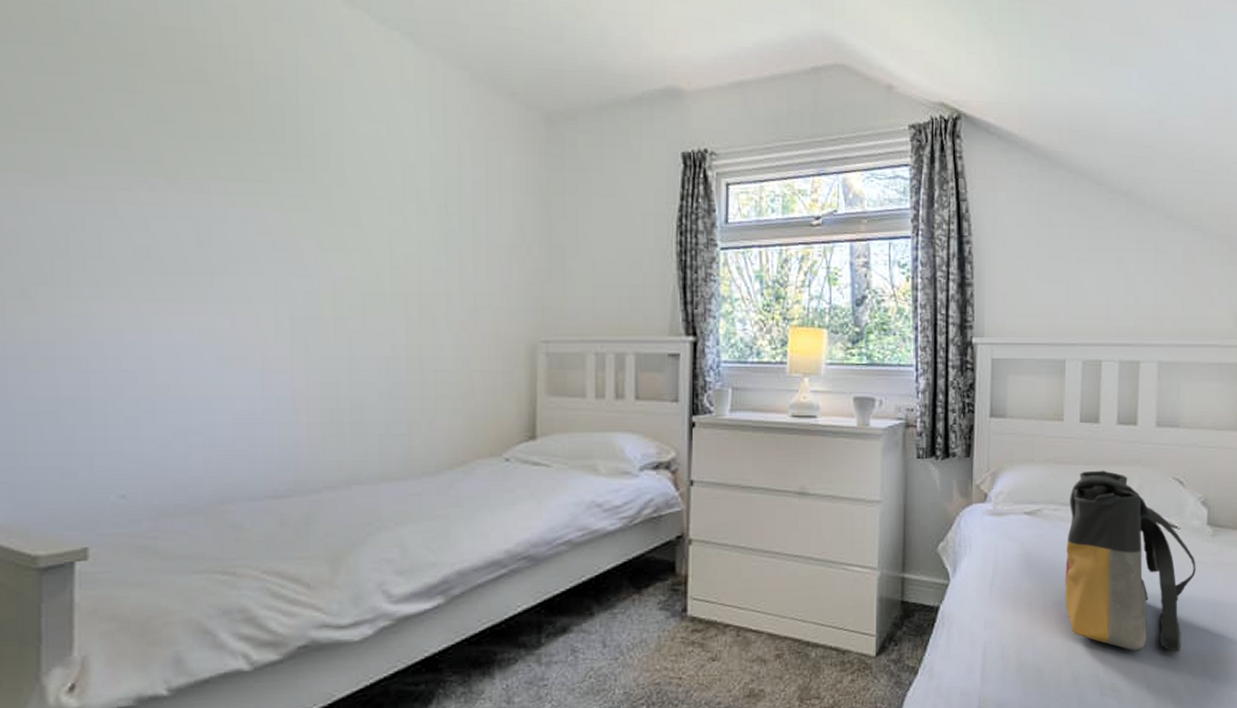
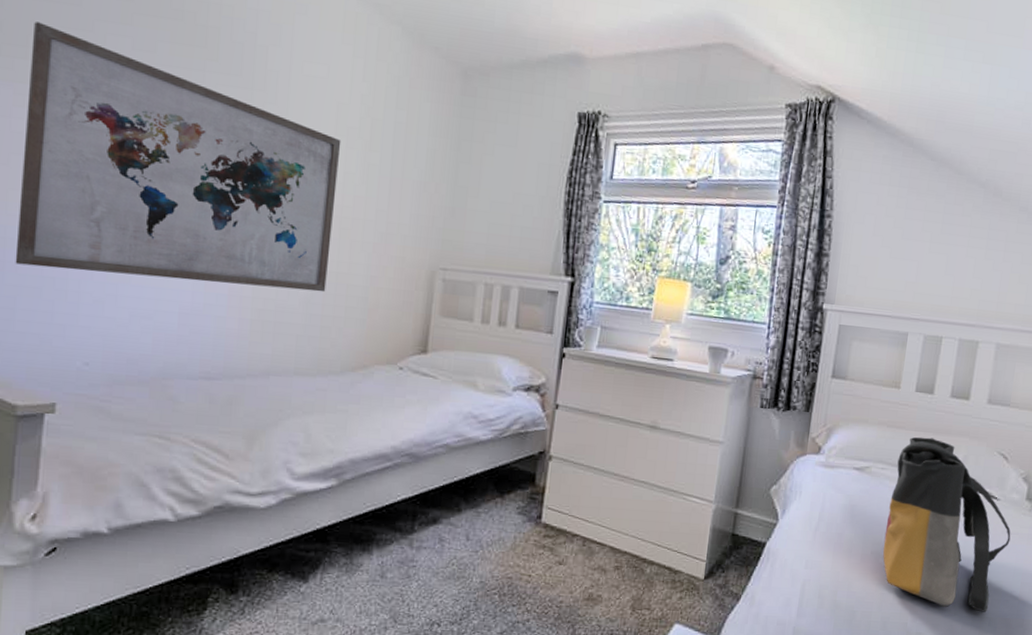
wall art: none [19,97,412,387] -> present [15,22,341,292]

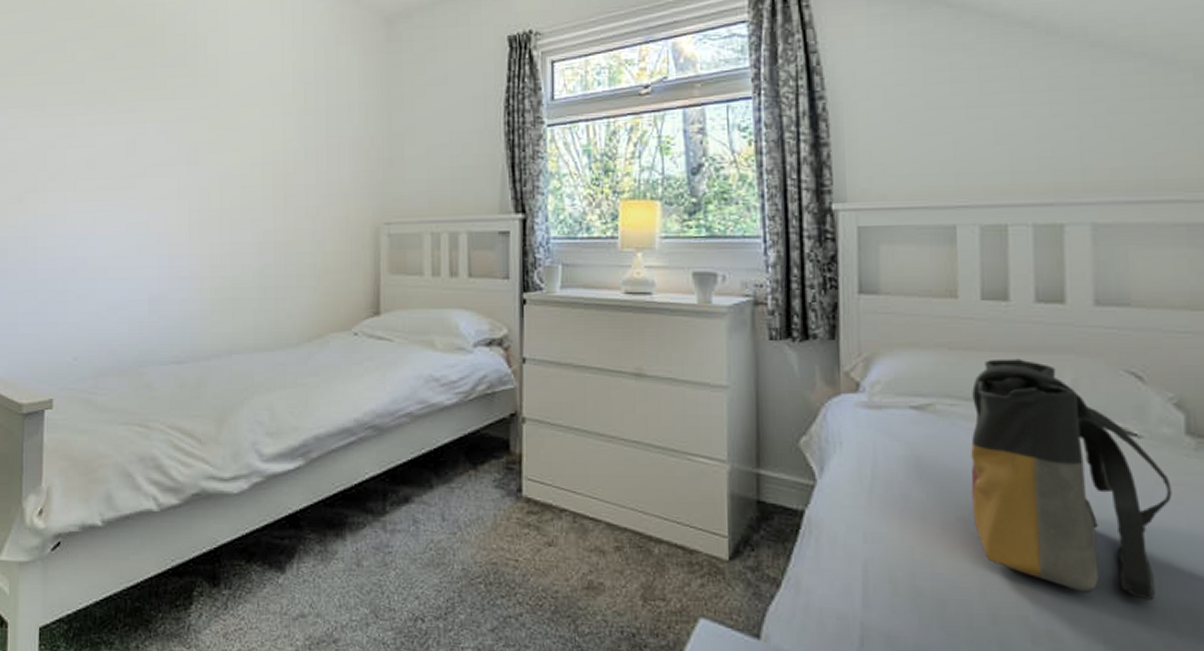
wall art: present [15,22,341,292] -> none [15,52,278,271]

